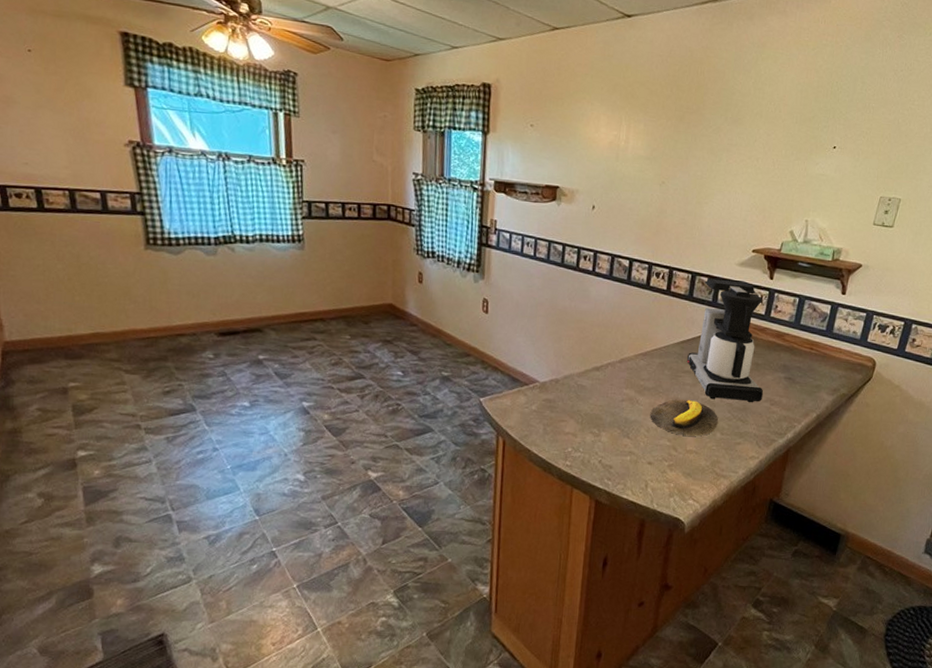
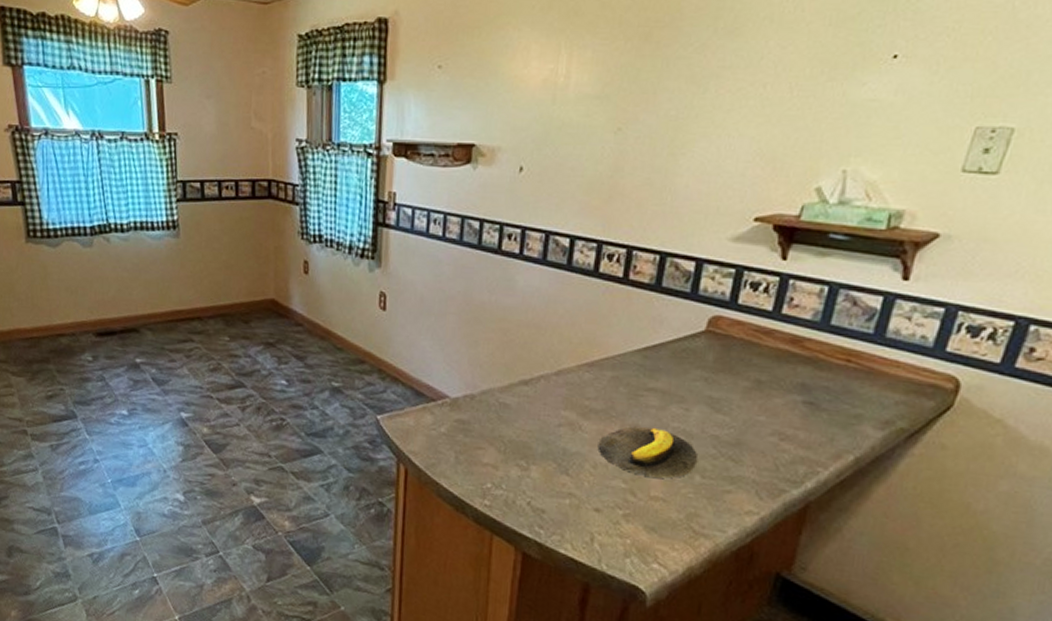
coffee maker: present [686,277,764,403] -> none [651,258,769,437]

